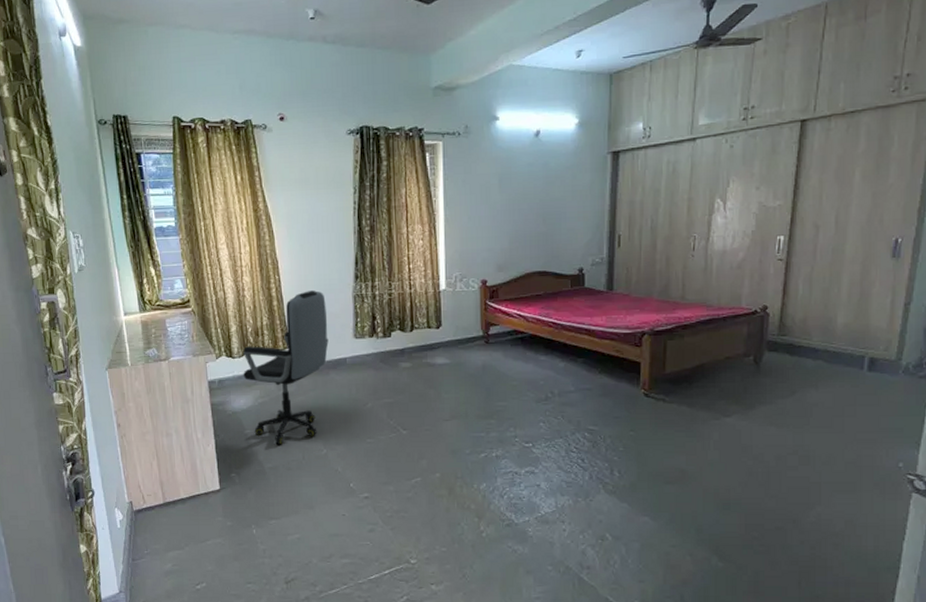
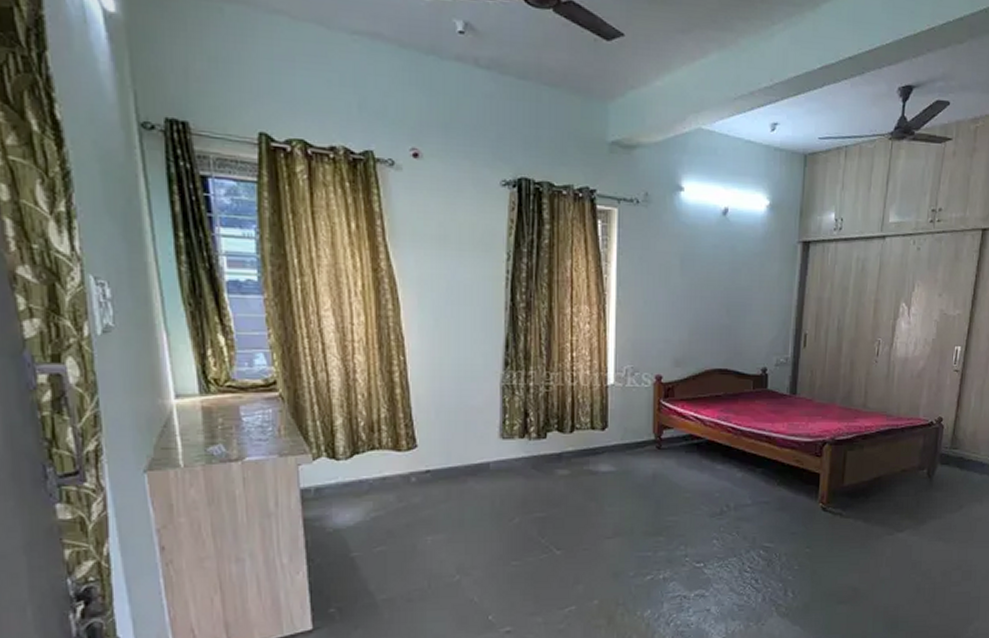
office chair: present [243,290,329,445] -> none [350,377,467,571]

